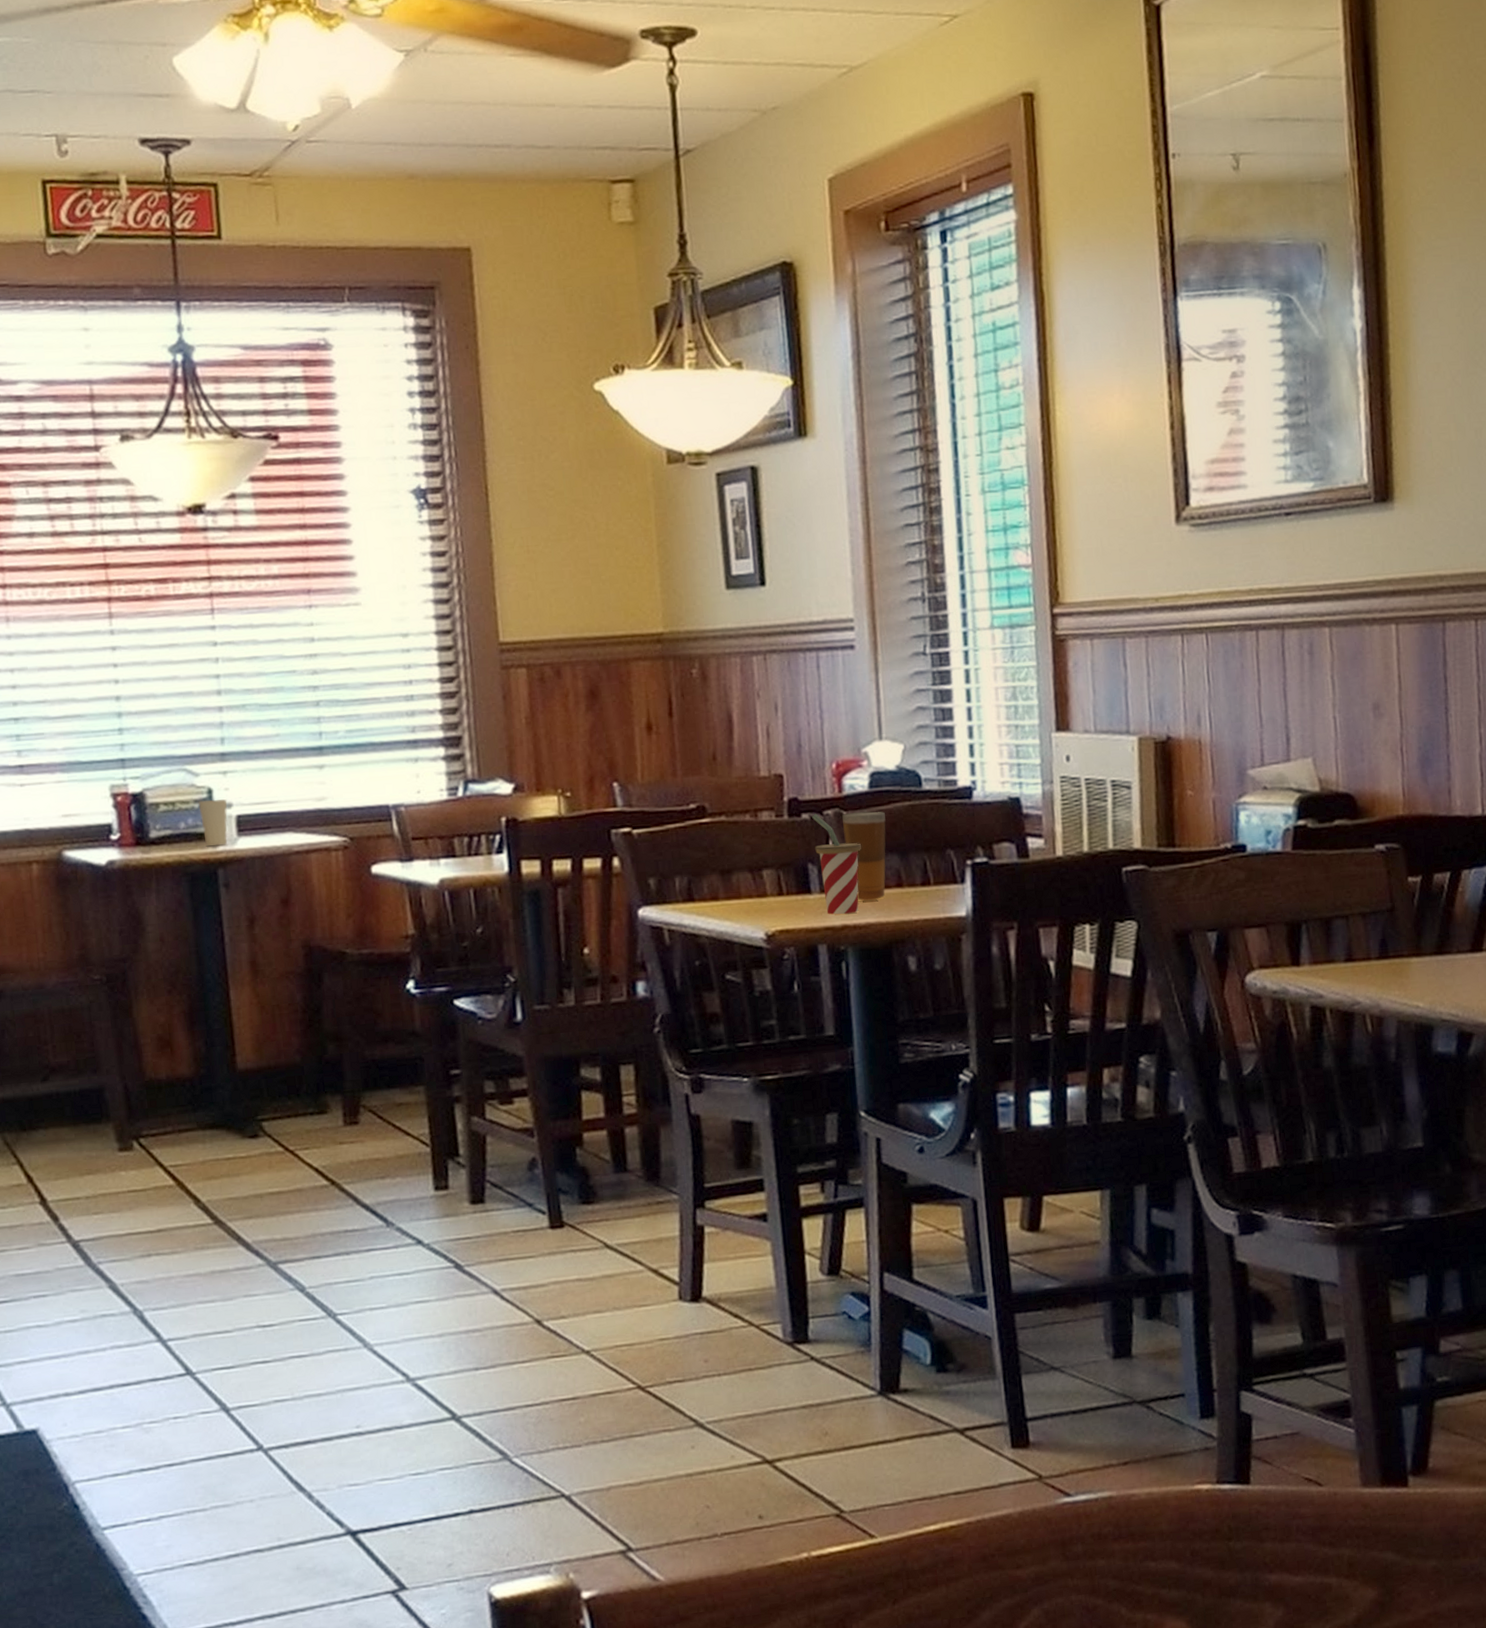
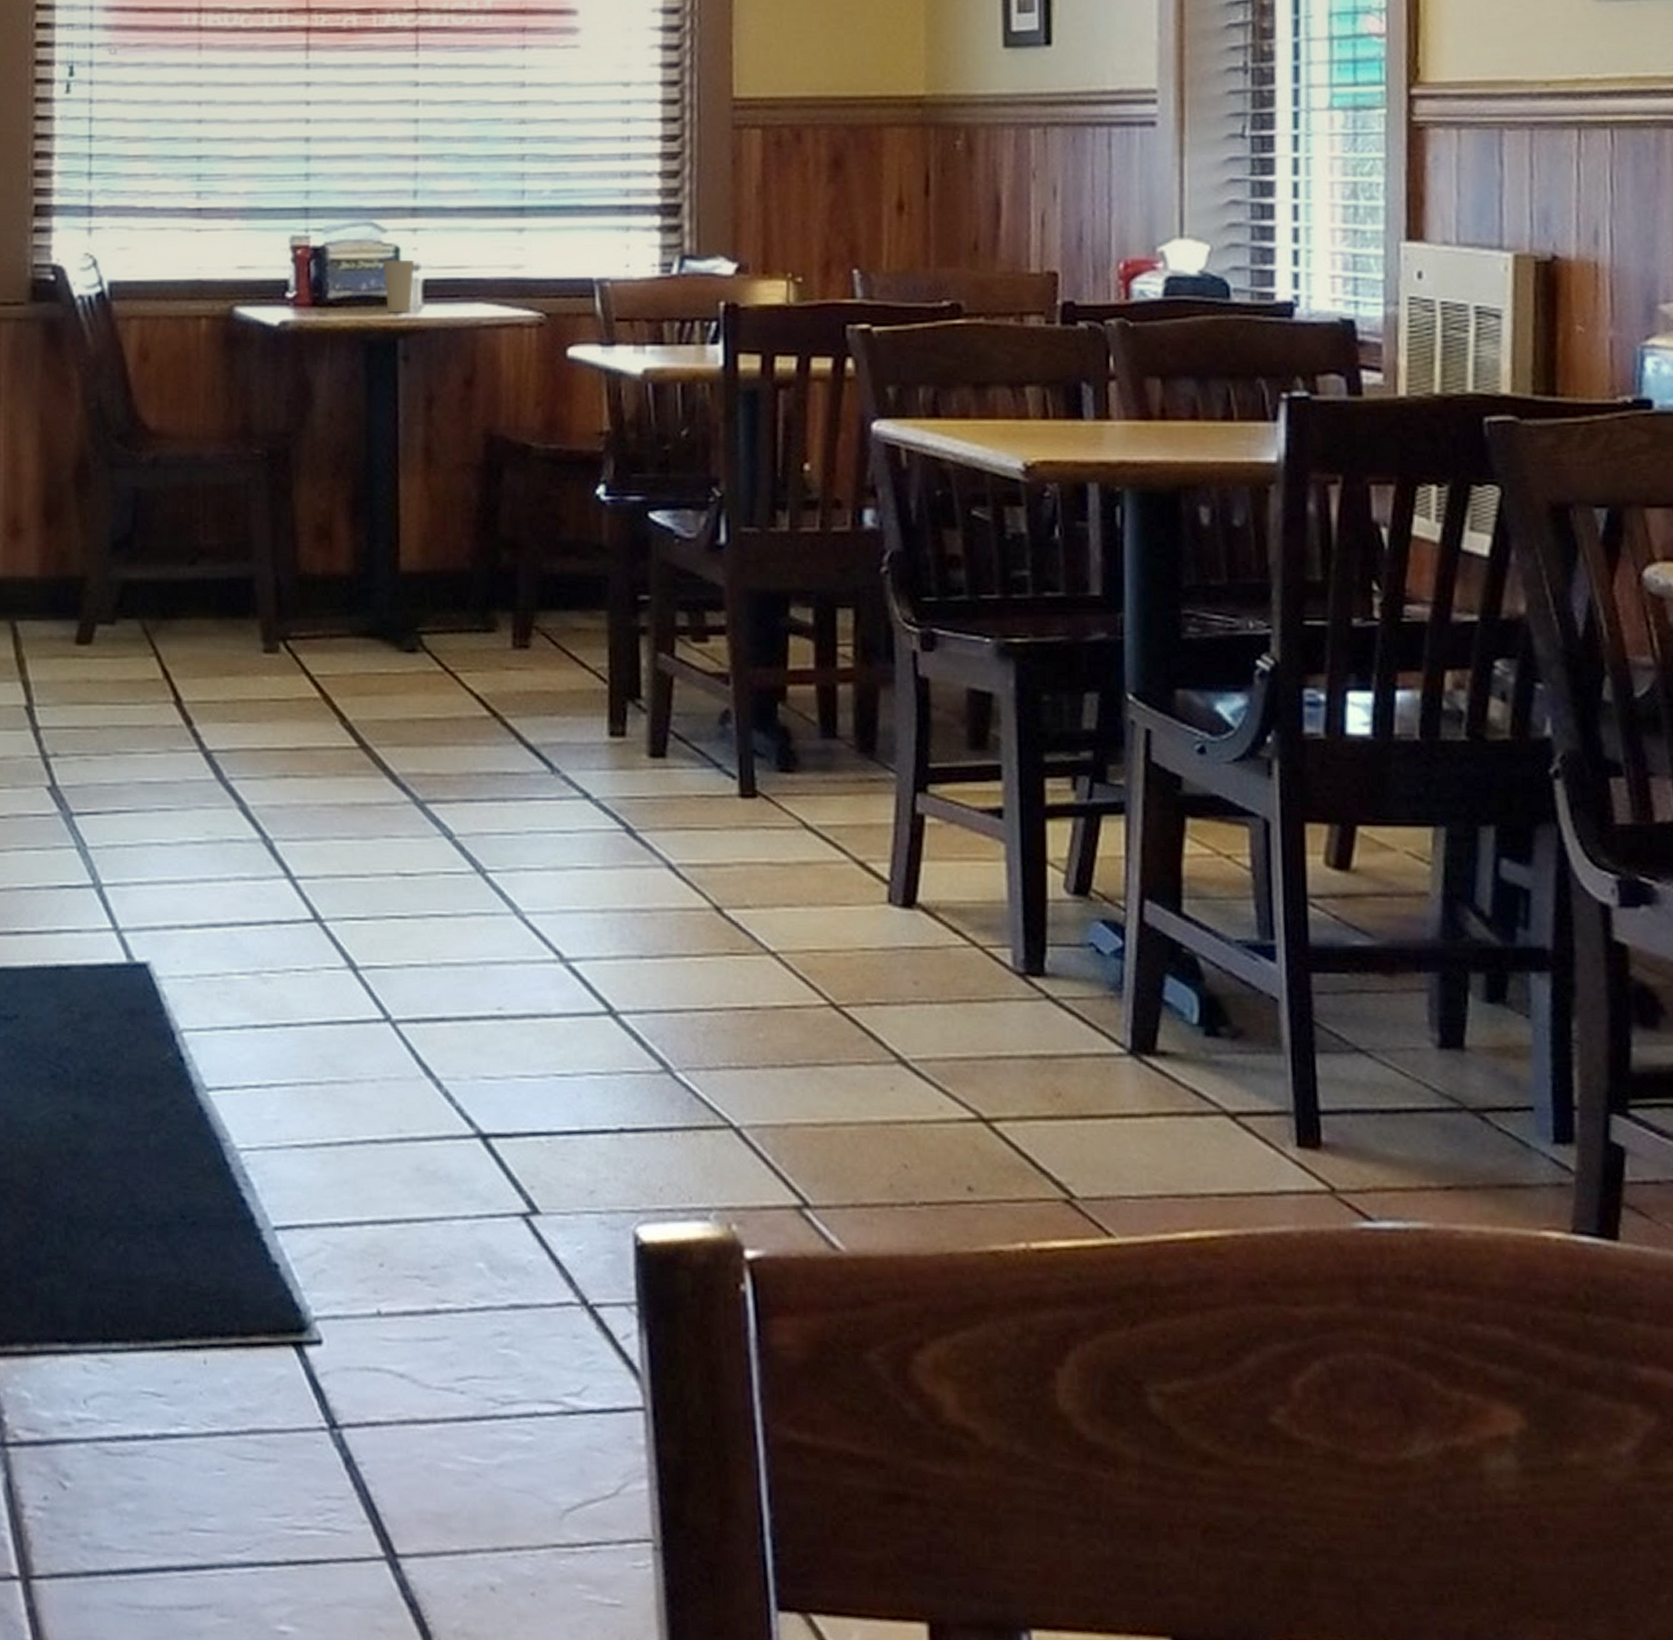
beverage cup: present [812,814,862,915] -> none [1090,323,1150,449]
beverage cup: present [842,811,886,902] -> none [1128,325,1182,434]

